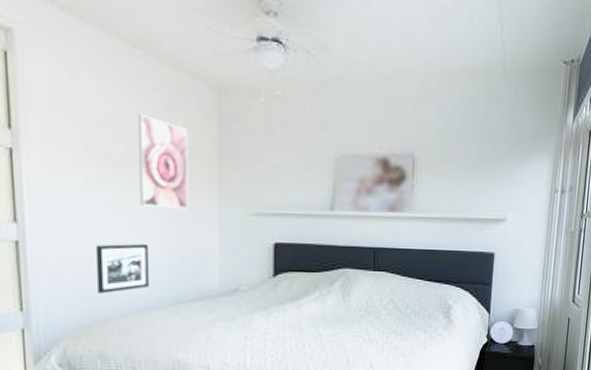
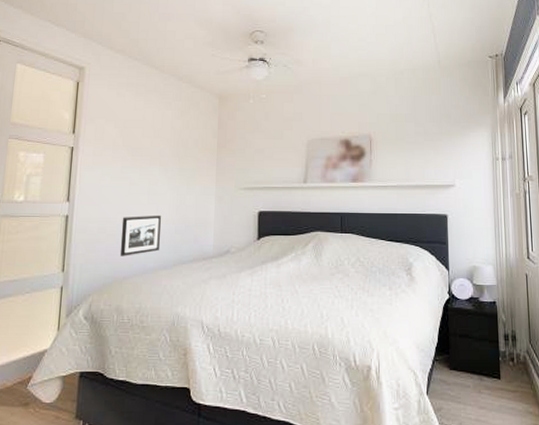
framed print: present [138,115,189,210] -> none [158,119,196,187]

